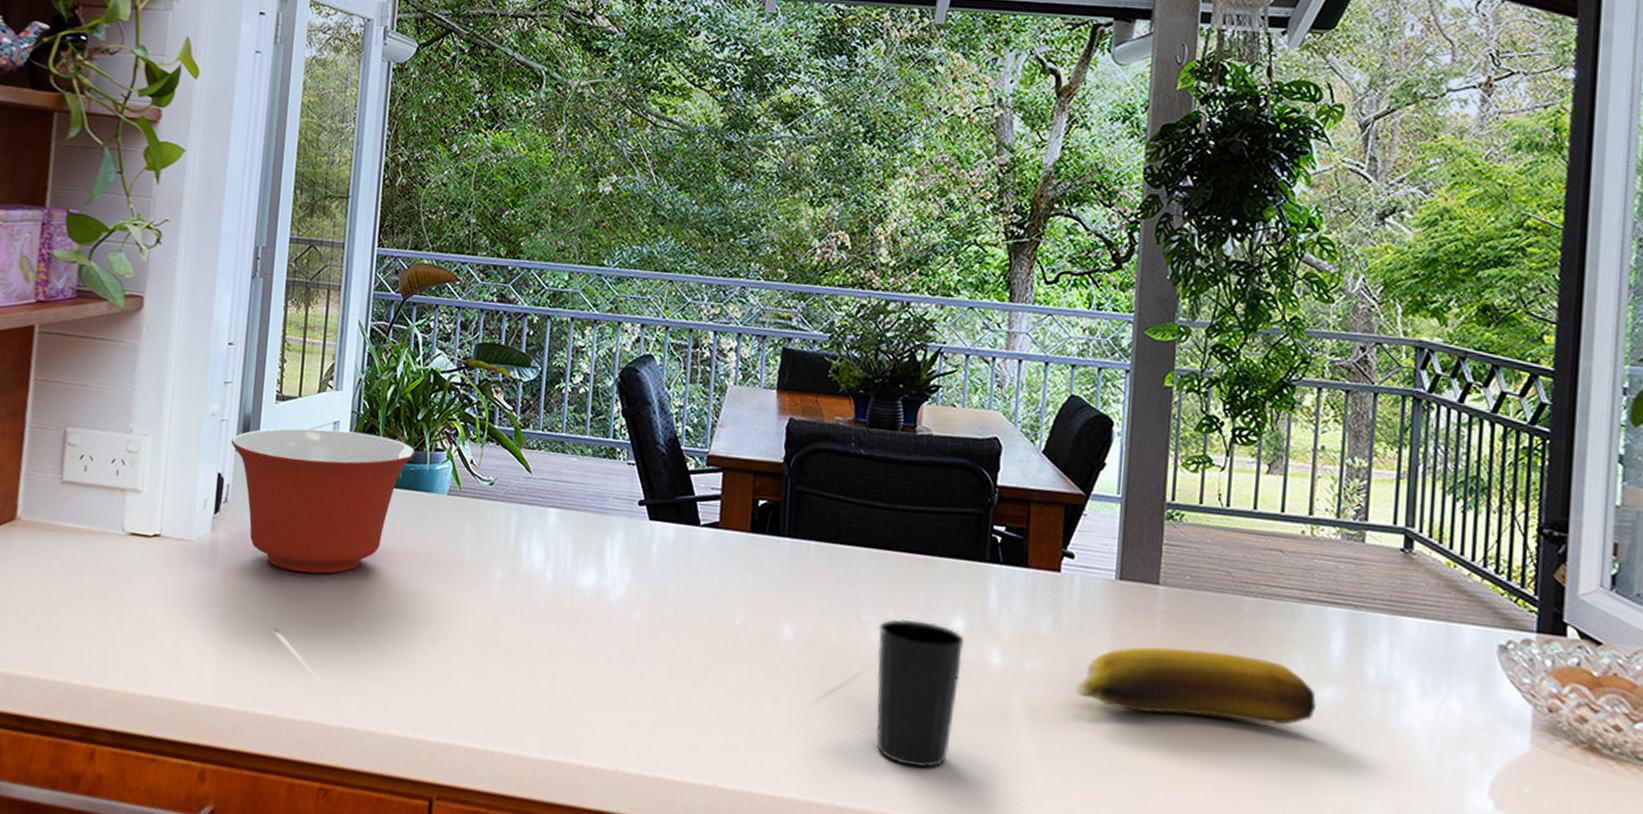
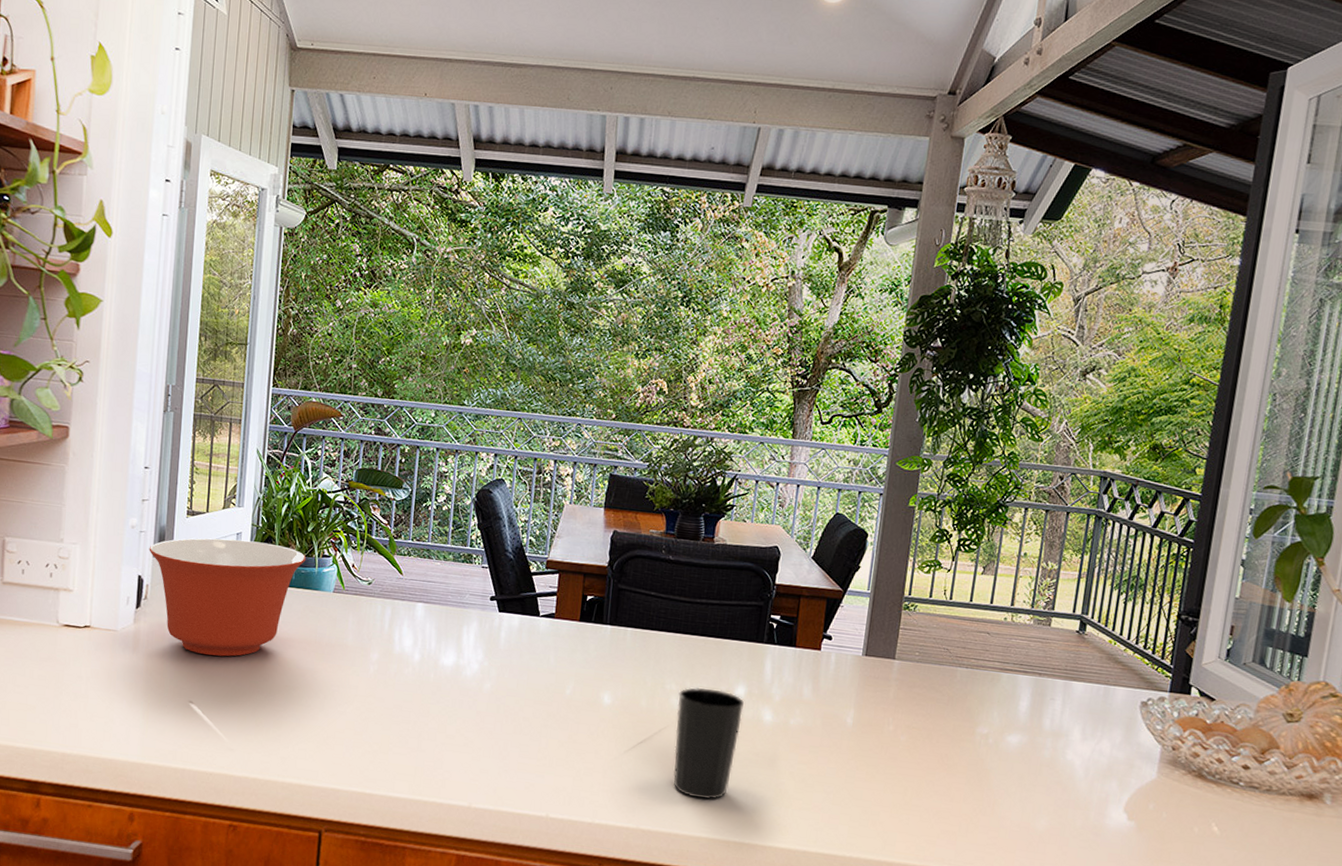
banana: present [1075,646,1316,725] -> none [826,705,1005,763]

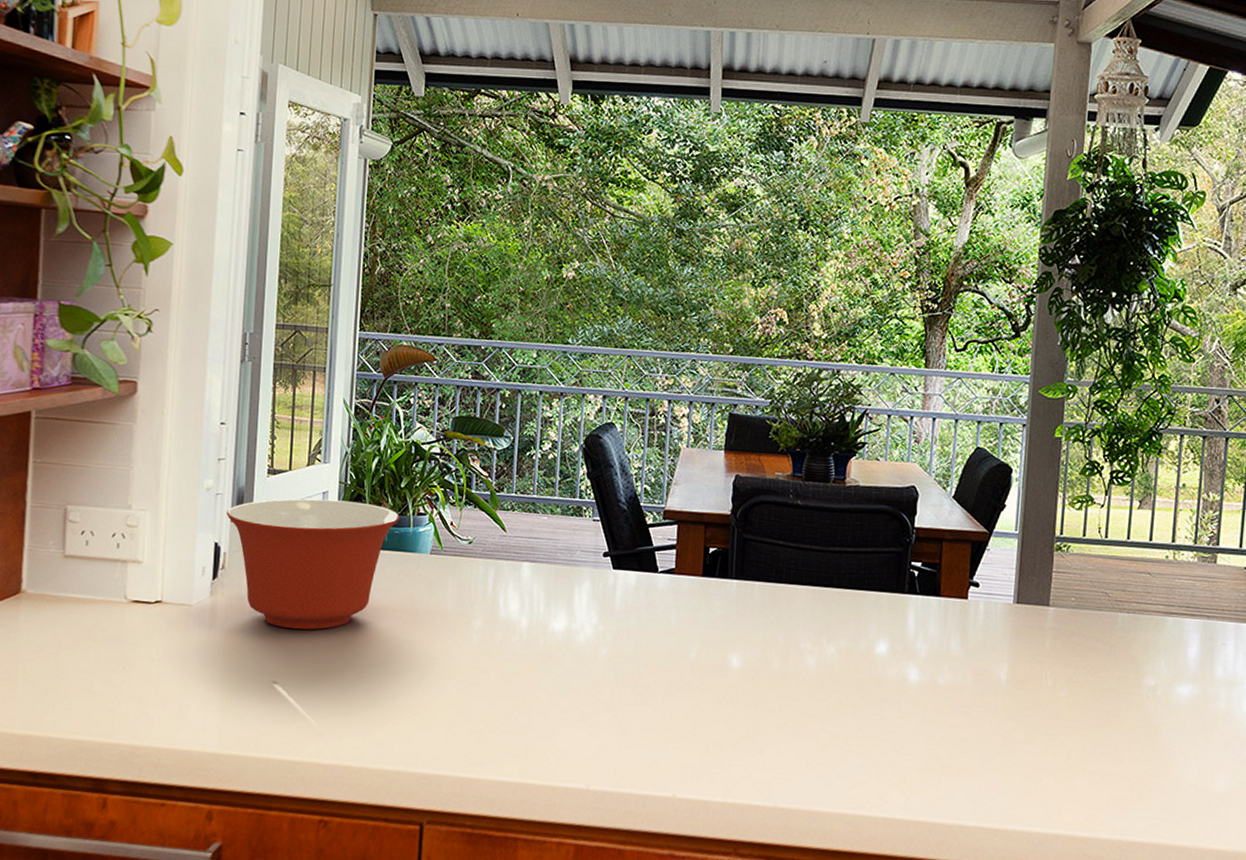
cup: present [673,688,744,800] -> none [812,646,886,771]

